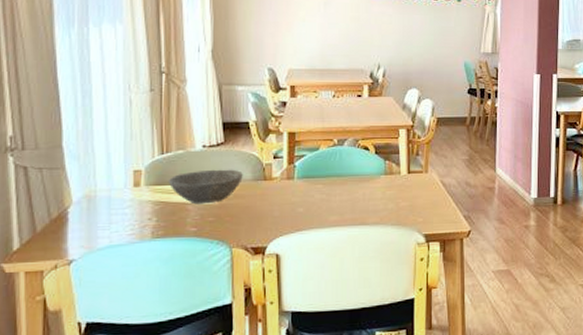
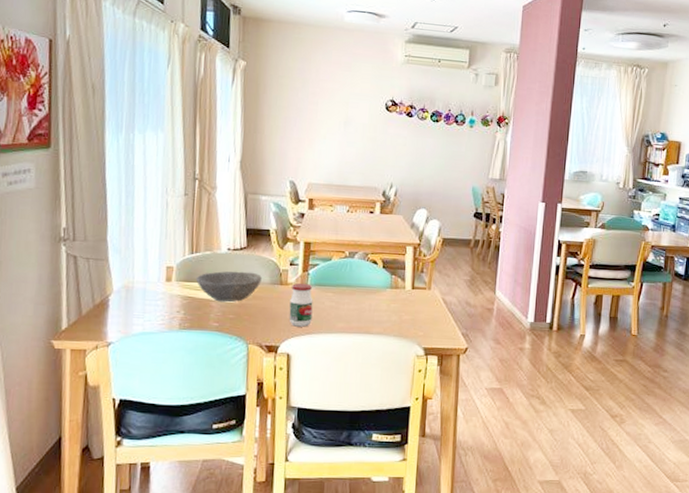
jar: none [276,176,302,224] -> present [289,283,313,327]

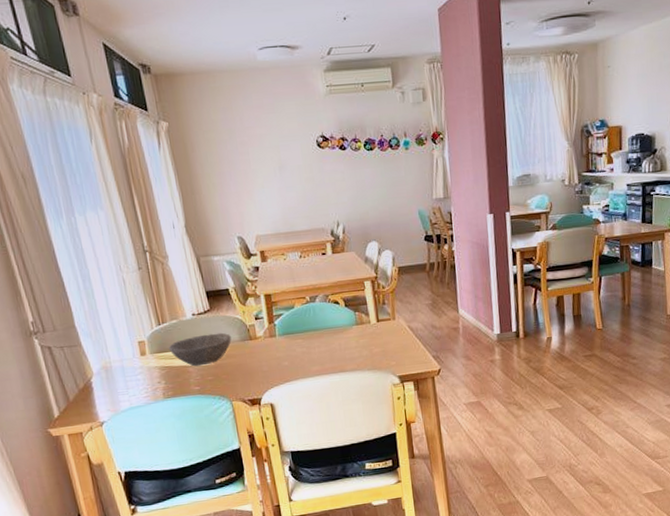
jar: present [289,283,313,327] -> none [260,334,287,377]

